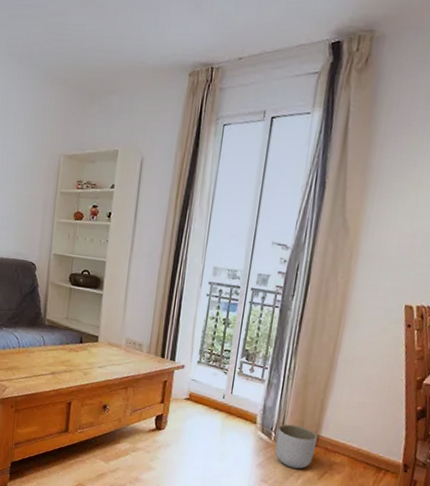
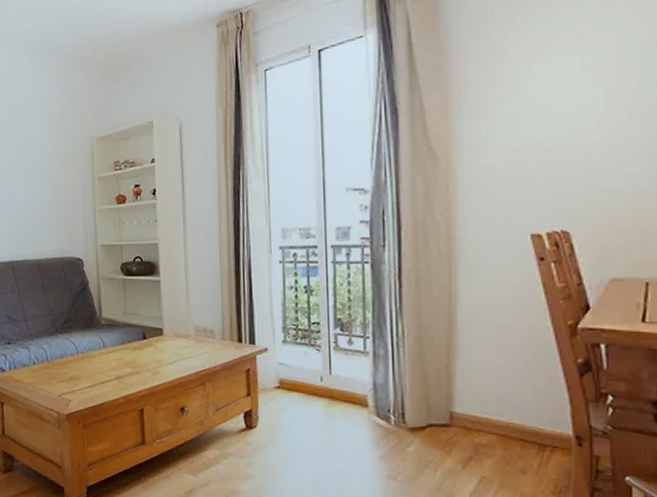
planter: present [275,424,317,469] -> none [397,402,450,458]

